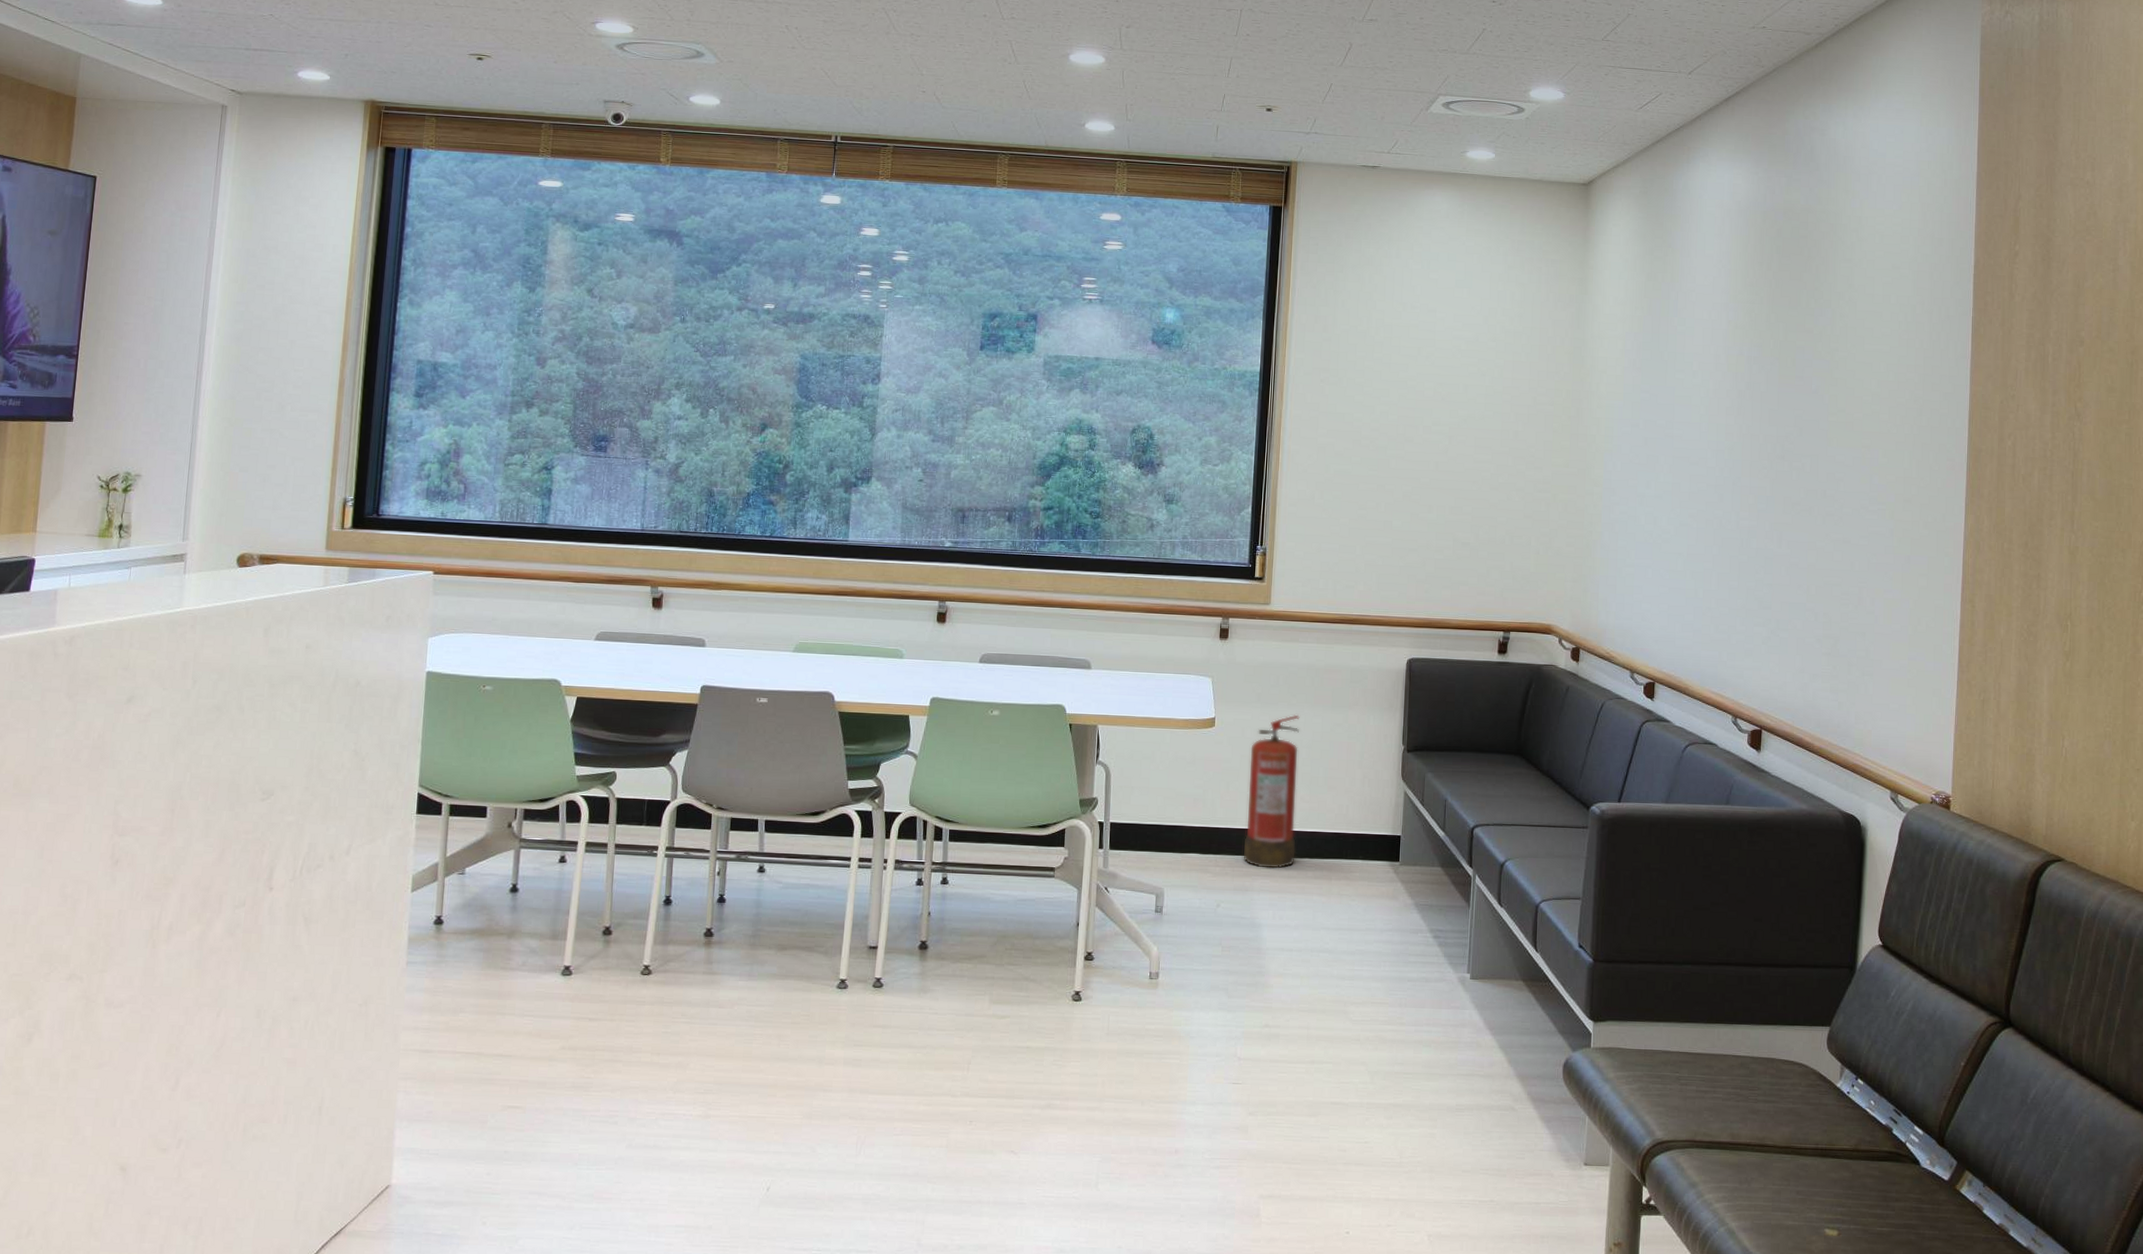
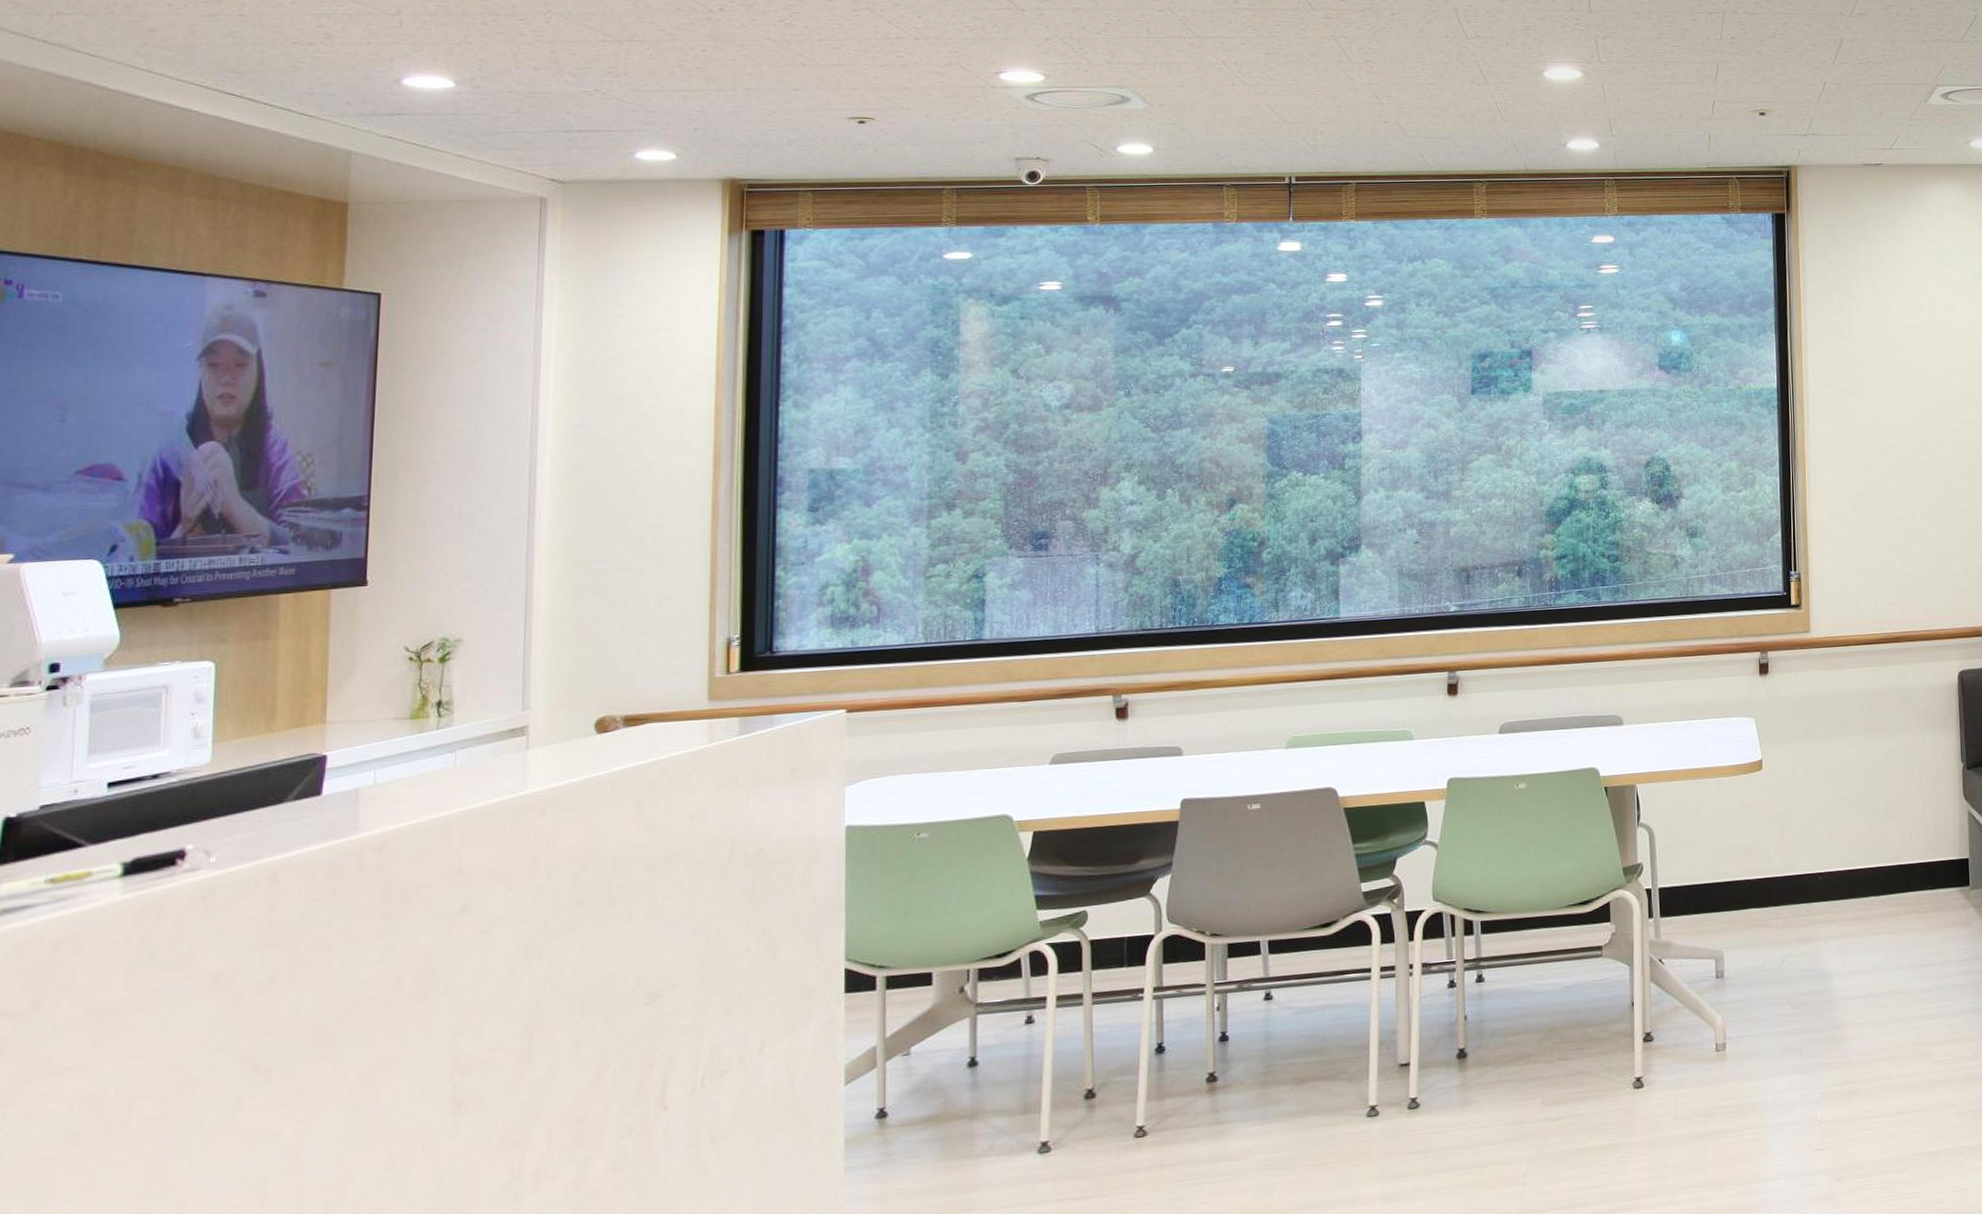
fire extinguisher: present [1243,714,1300,869] -> none [1803,745,1861,913]

